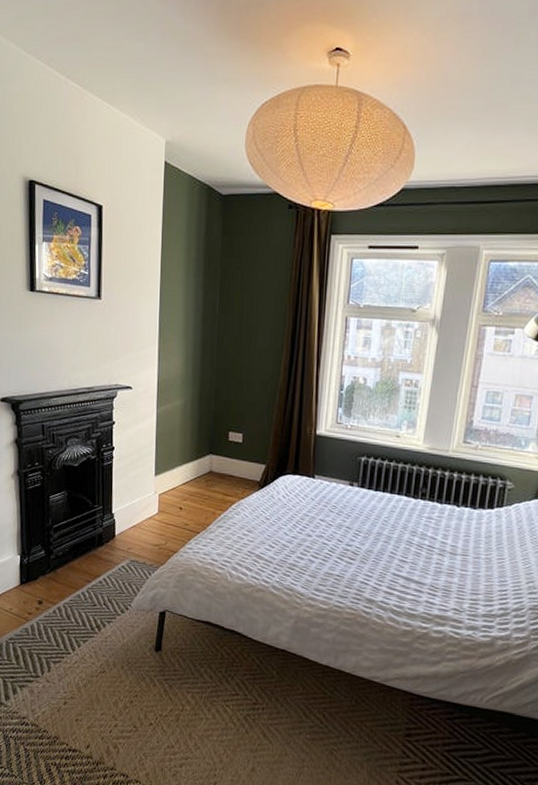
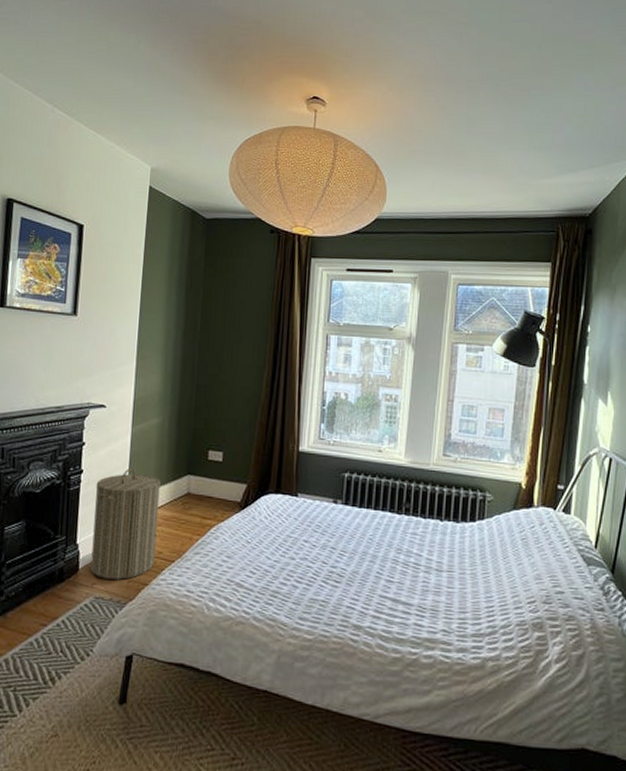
laundry hamper: none [125,446,185,547] -> present [90,467,161,580]

